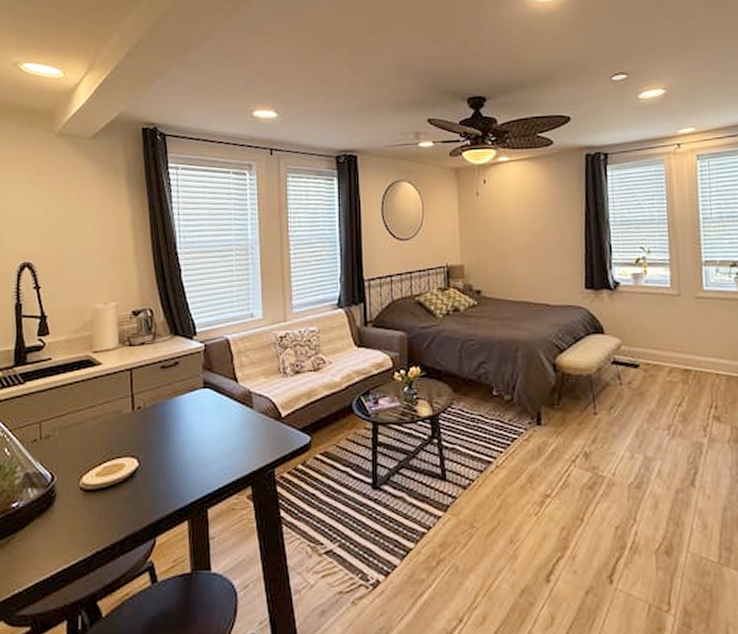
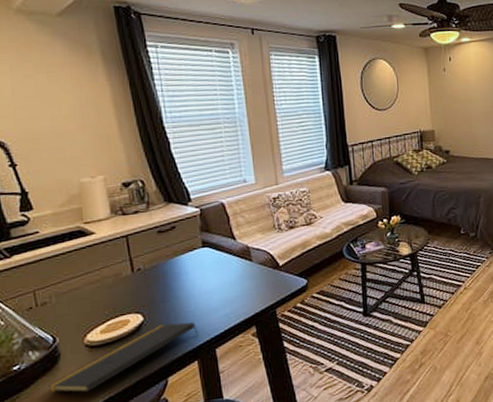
notepad: none [41,472,191,543] -> present [48,322,198,393]

